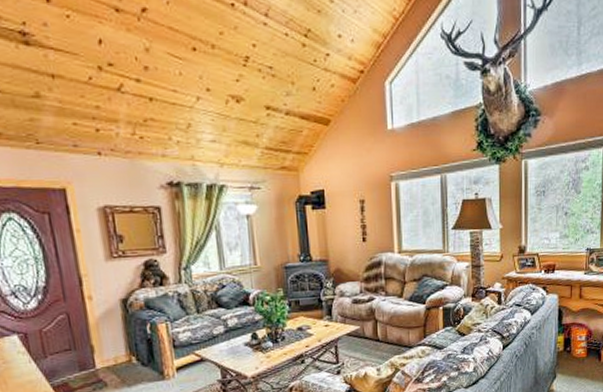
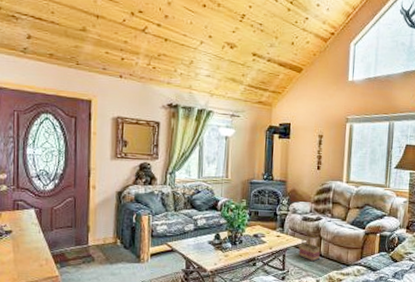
basket: none [352,319,378,349] -> present [298,235,321,262]

